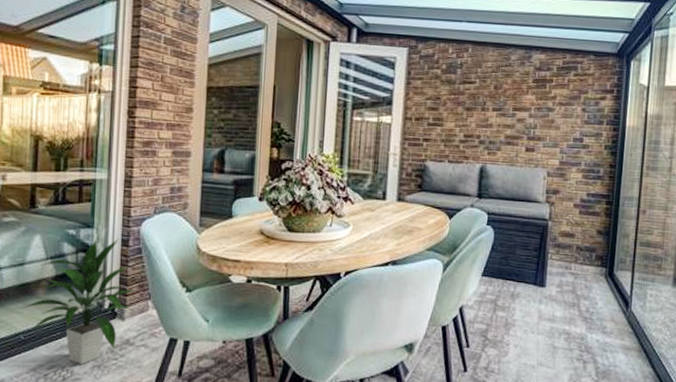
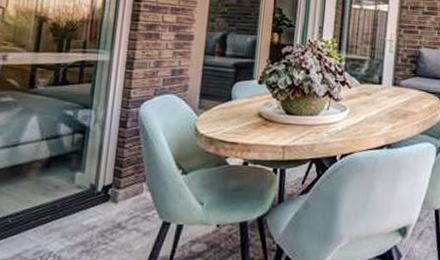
indoor plant: present [22,238,136,364] -> none [12,120,131,249]

